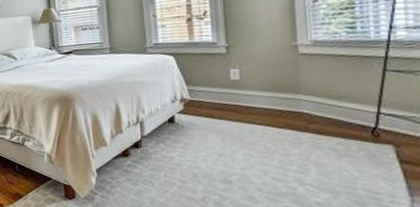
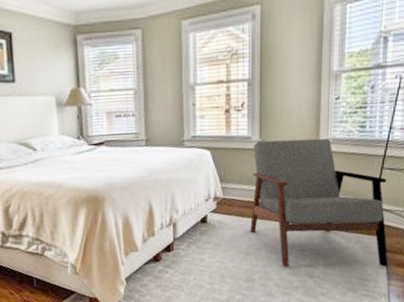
armchair: none [219,40,408,180] -> present [250,138,388,267]

